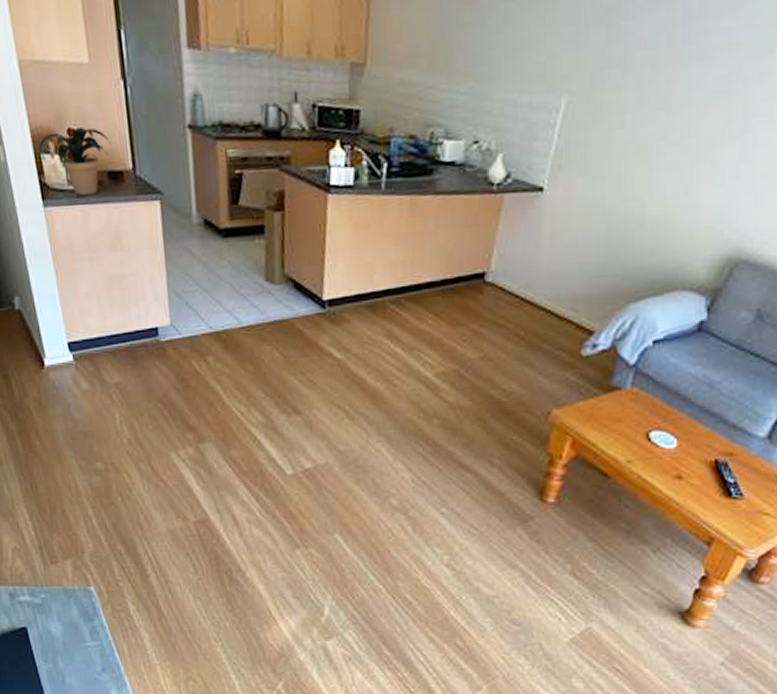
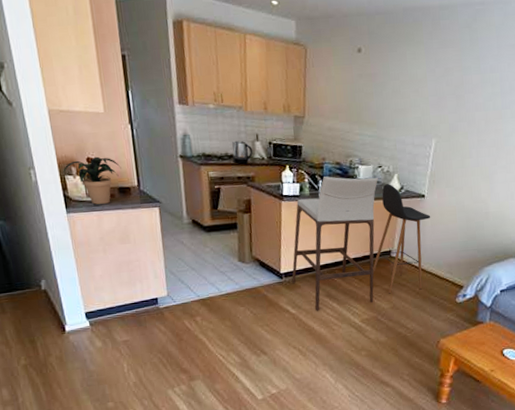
bar stool: none [338,156,474,357] -> present [292,175,379,311]
bar stool: none [455,169,551,338] -> present [372,184,431,294]

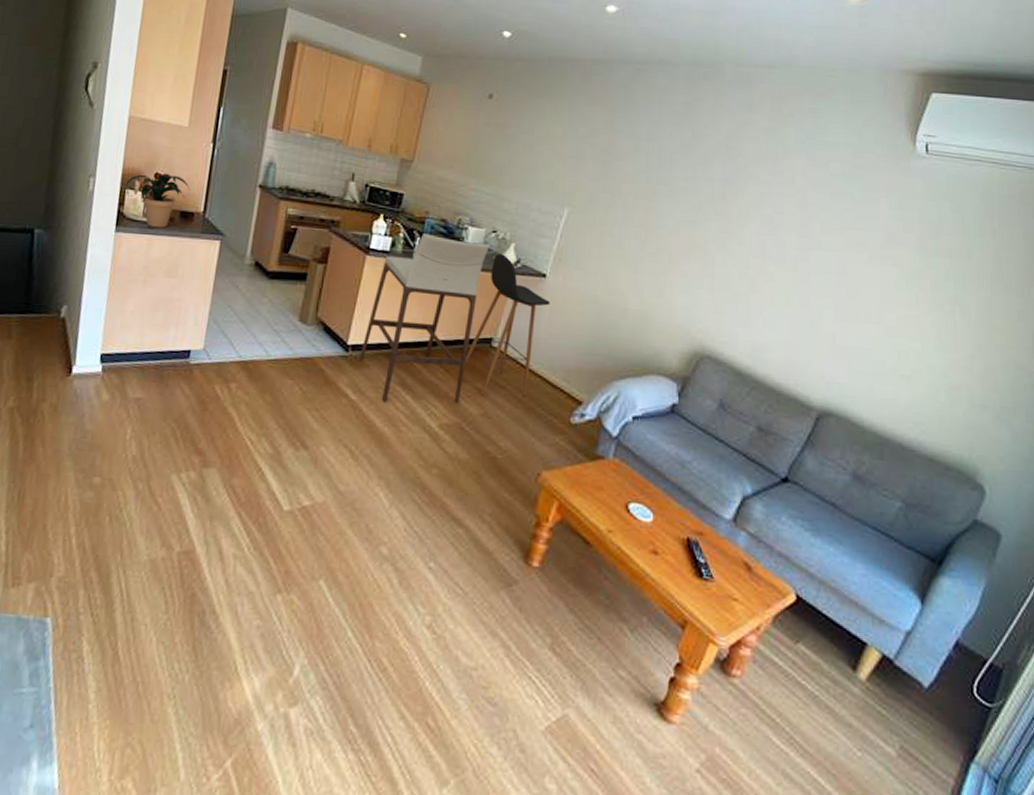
kettle: present [232,140,253,164] -> none [319,177,345,205]

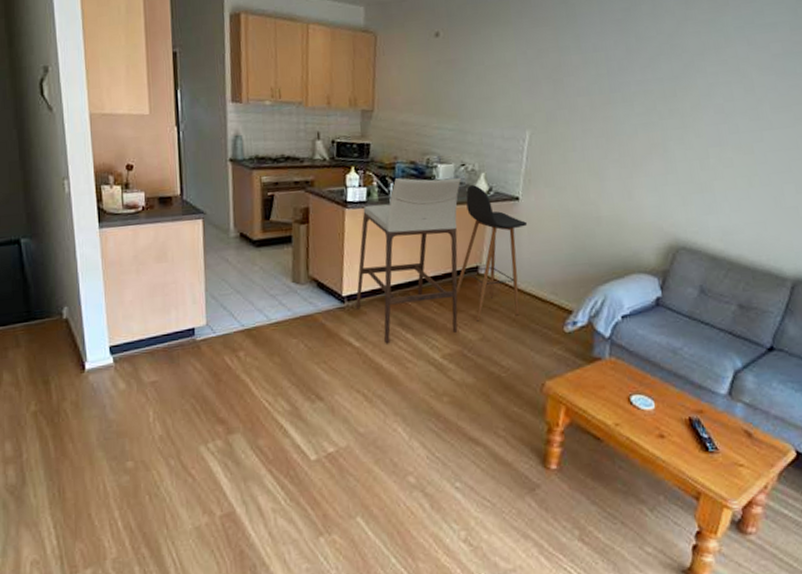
potted plant: present [125,173,190,227] -> none [99,163,164,218]

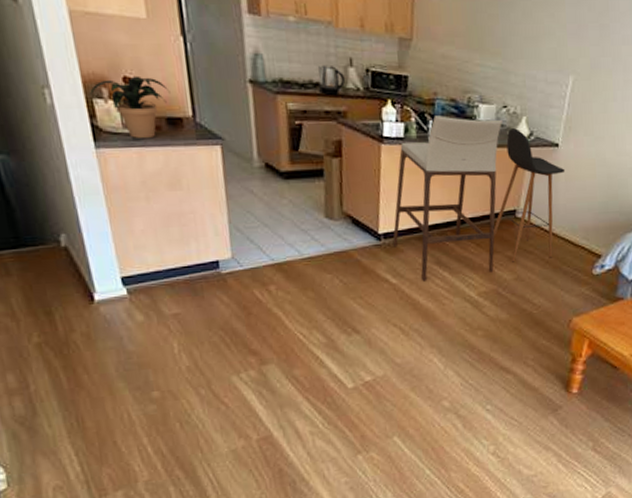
potted plant: none [99,163,164,218] -> present [90,75,170,138]
kettle: none [289,139,314,167] -> present [318,64,346,95]

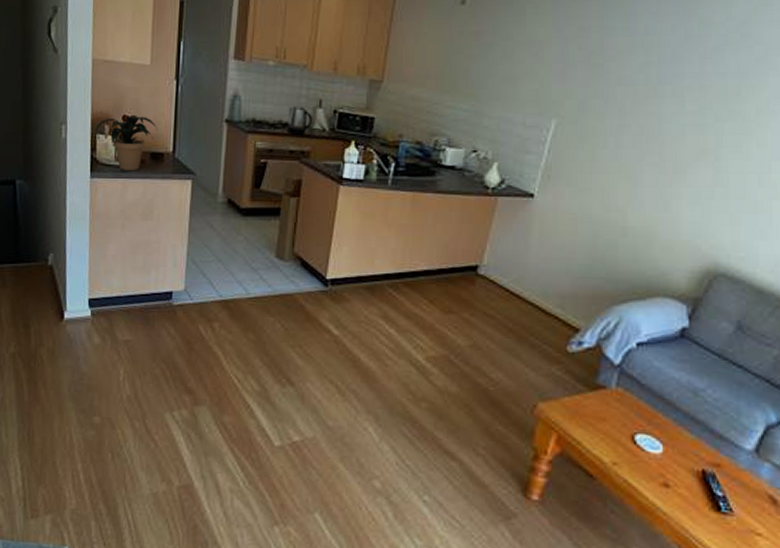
bar stool: present [392,114,504,281] -> none [340,157,472,337]
bar stool: present [492,128,566,262] -> none [448,175,540,326]

